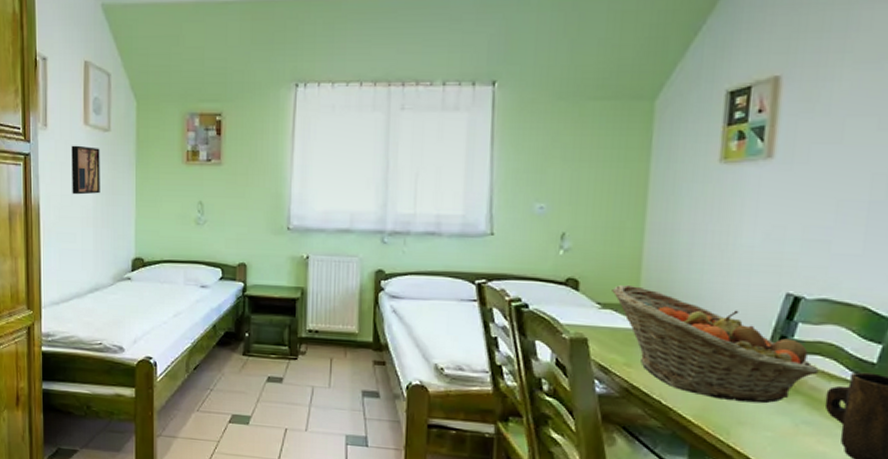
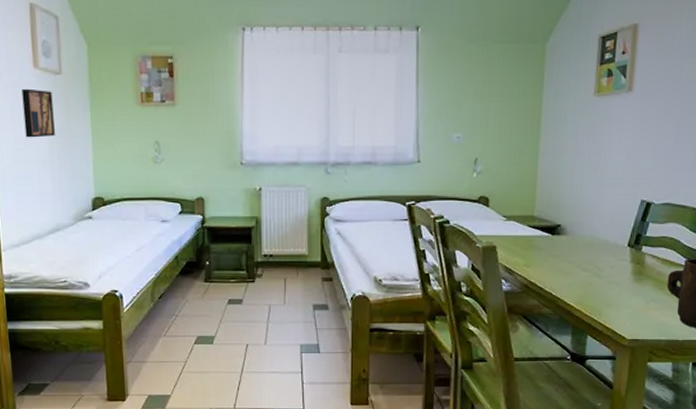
fruit basket: present [612,284,819,404] -> none [514,199,663,288]

